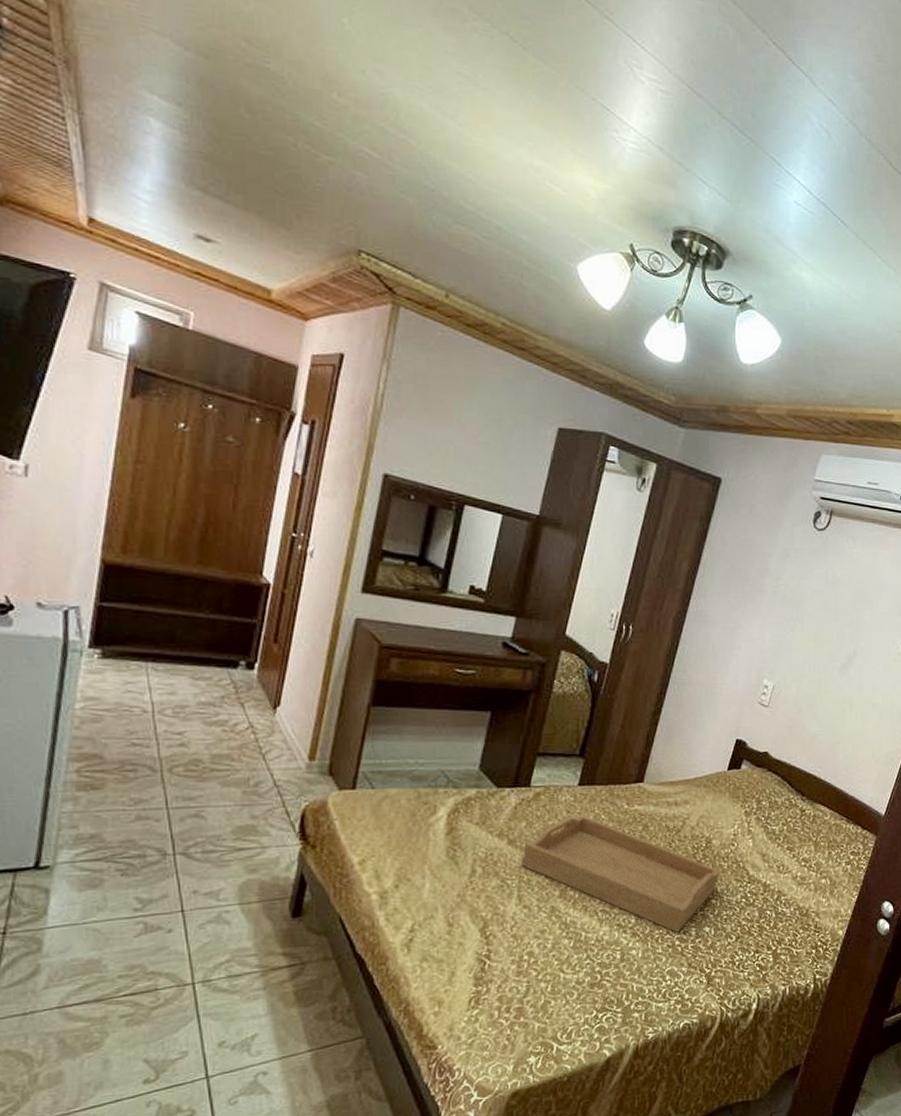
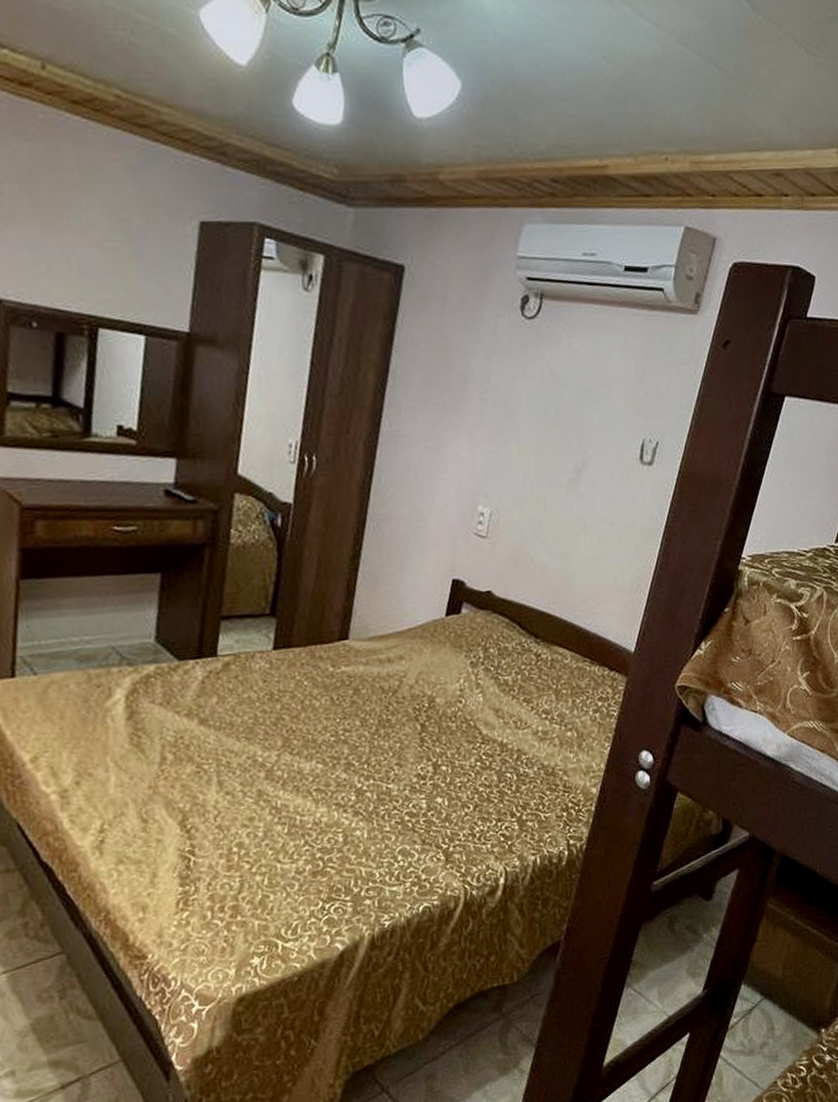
serving tray: present [521,815,720,933] -> none [217,683,448,807]

